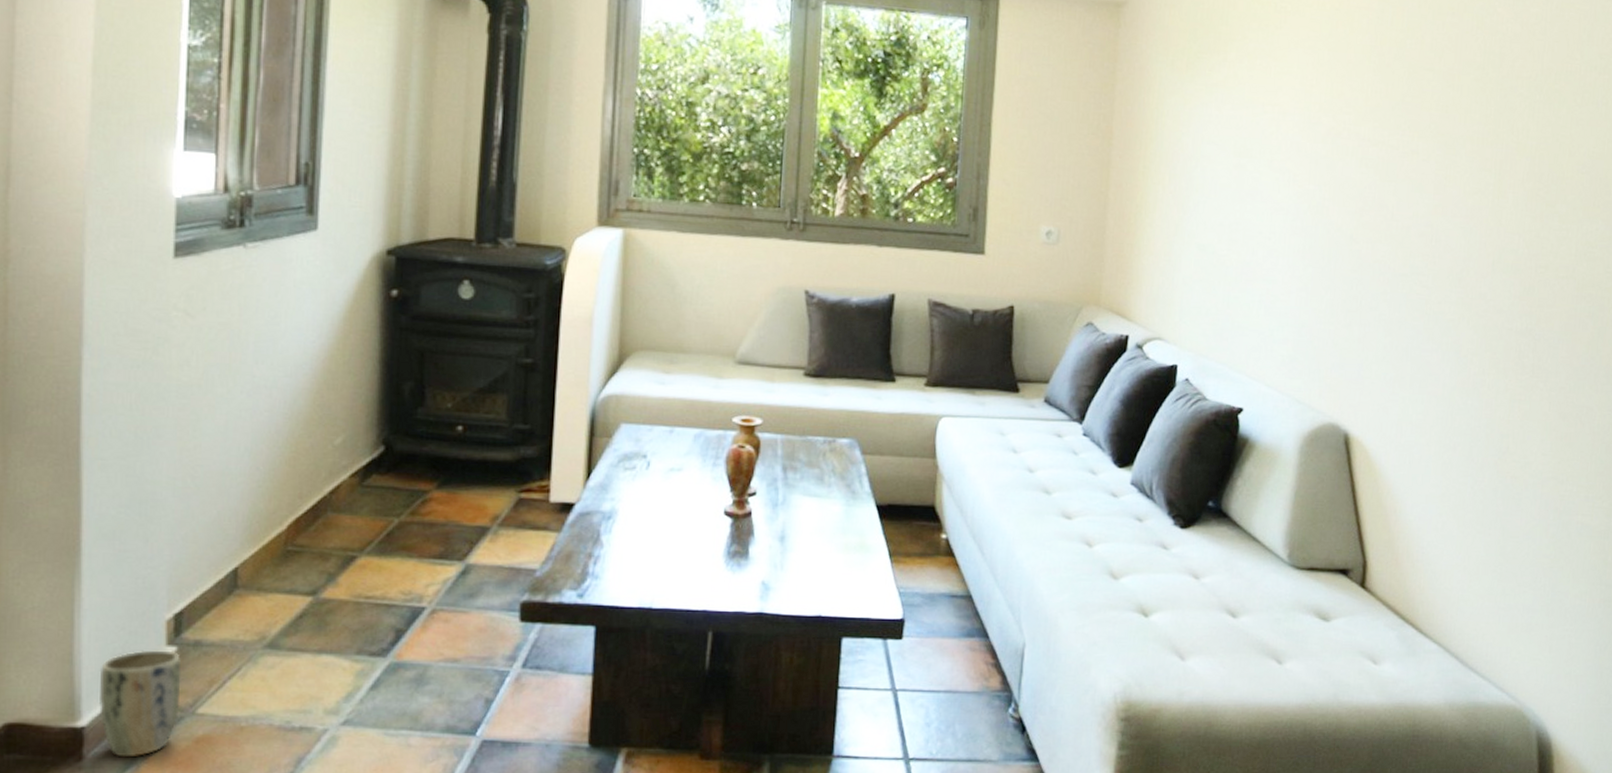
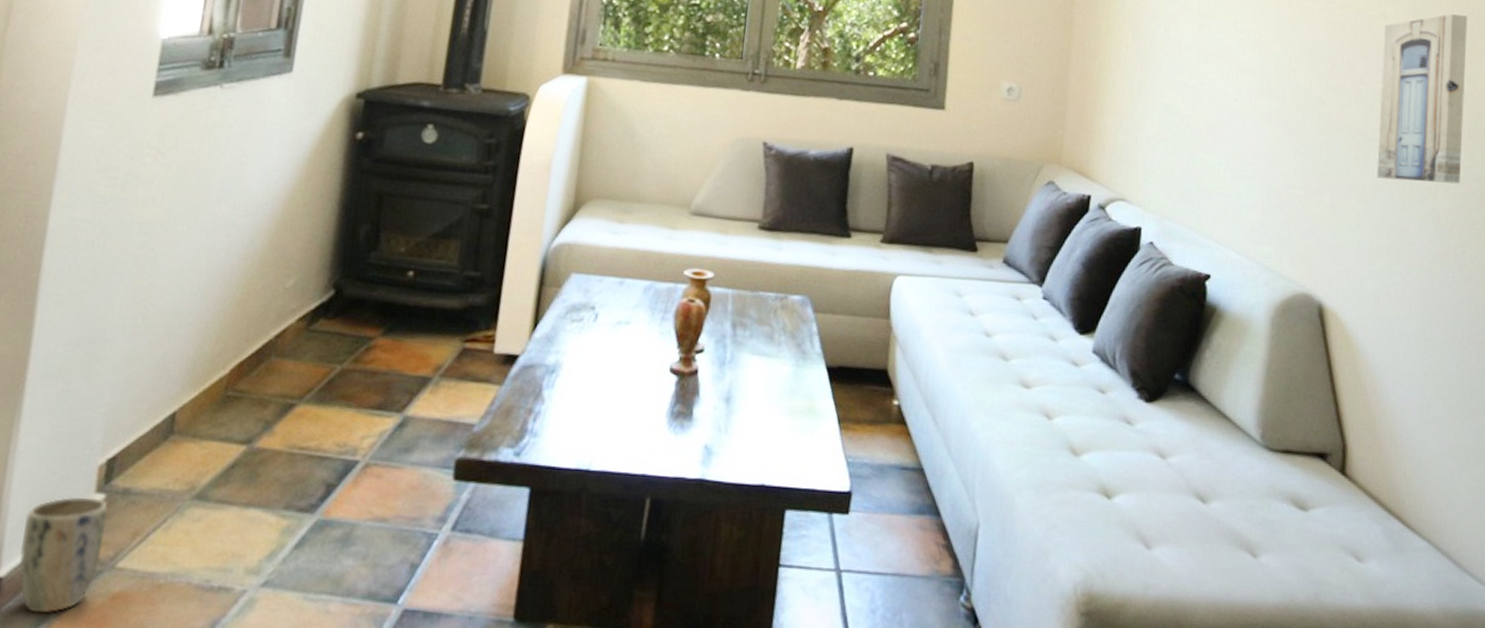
wall art: none [1403,149,1497,316] -> present [1376,14,1468,184]

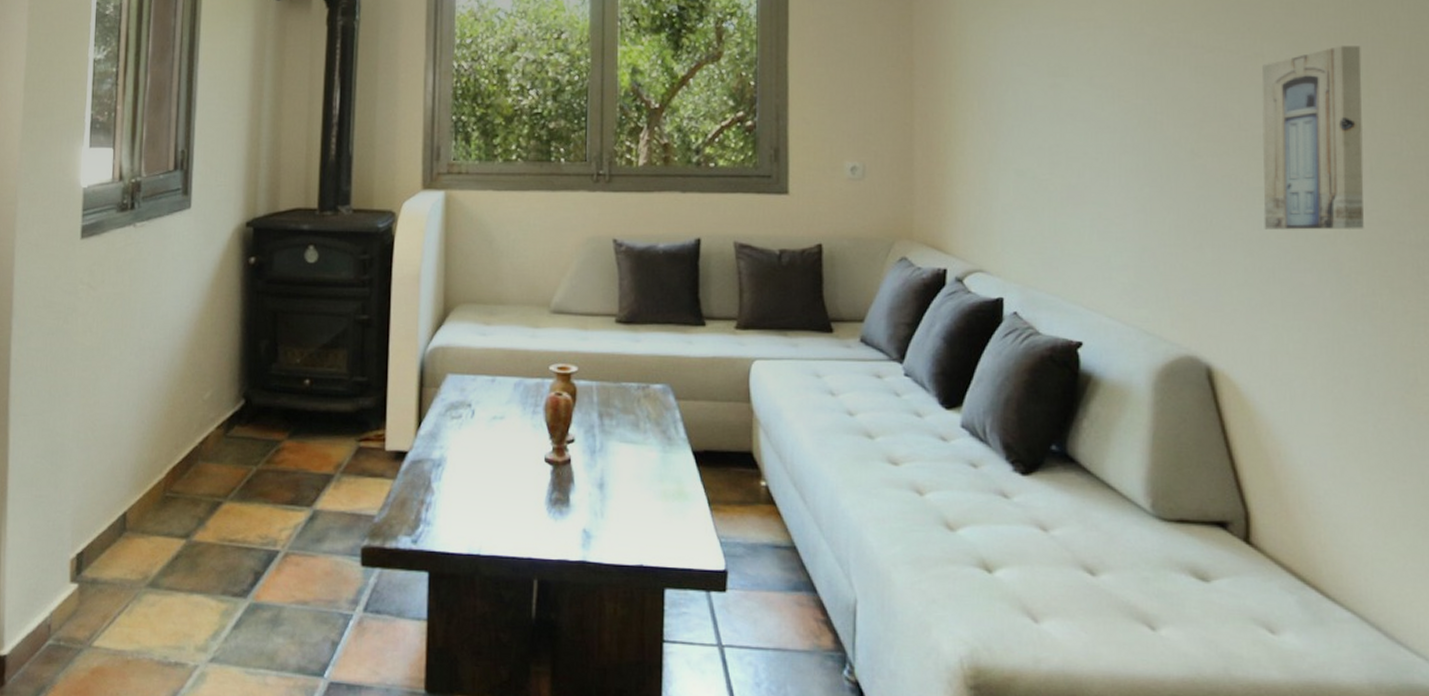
plant pot: present [18,496,108,613] -> none [18,586,81,685]

